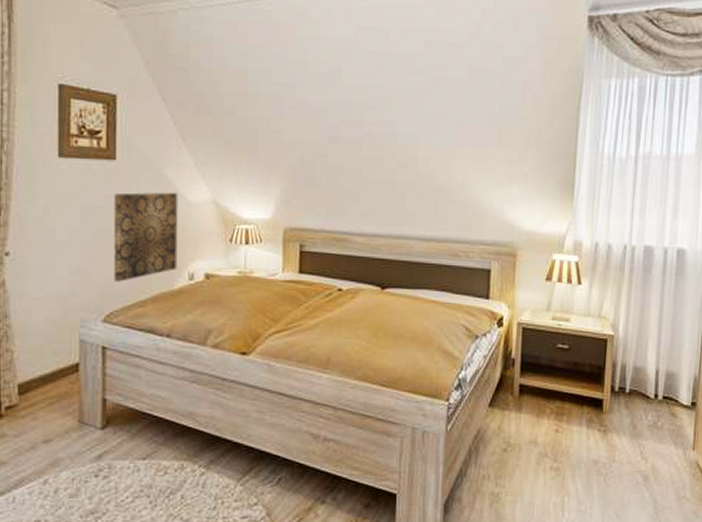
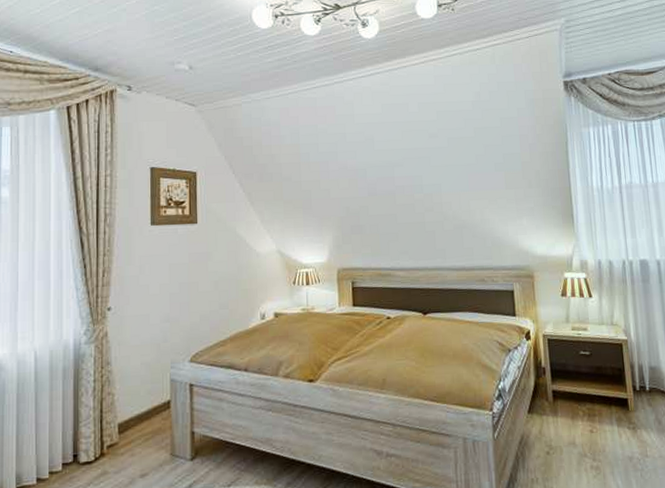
wall art: present [114,192,178,282] -> none [197,246,251,326]

